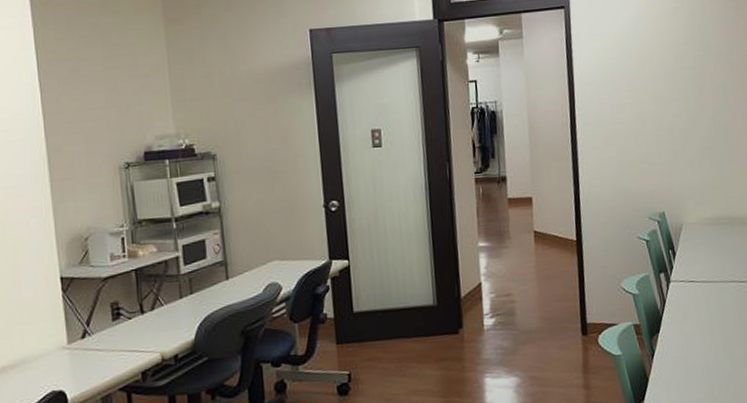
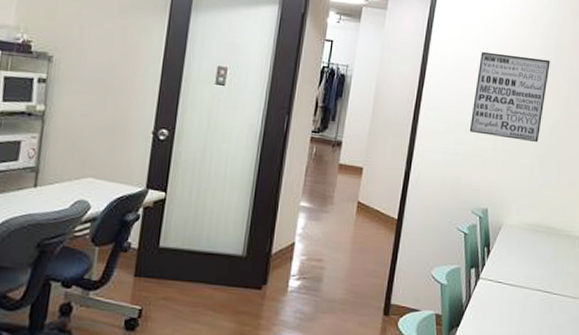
wall art: none [625,51,703,140] -> present [469,51,550,142]

